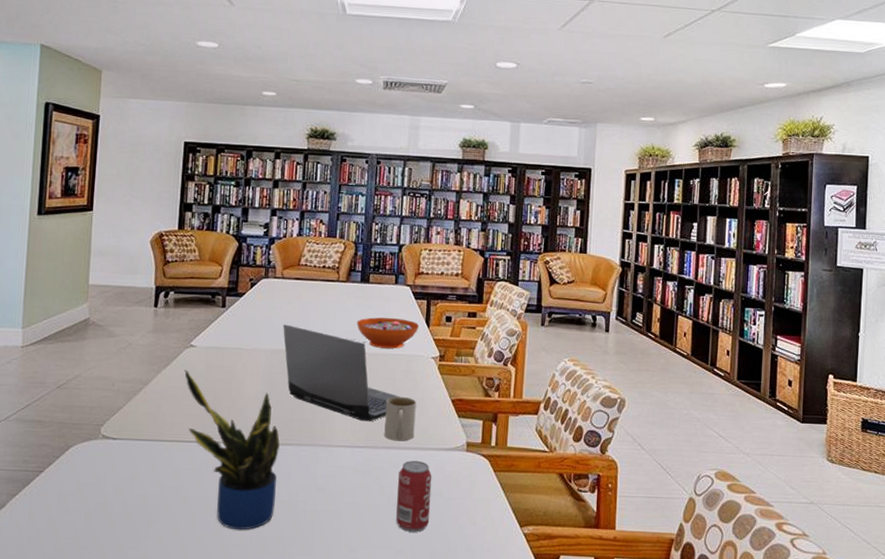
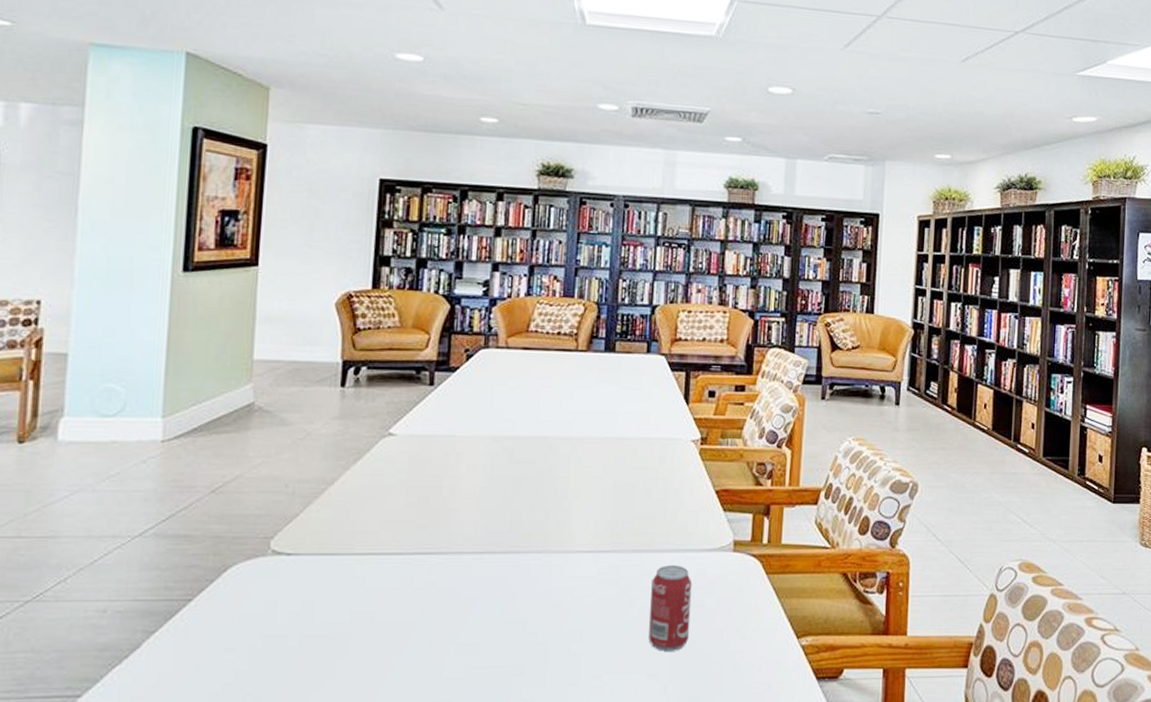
potted plant: present [184,369,280,530] -> none [381,464,504,661]
laptop computer: present [283,323,401,422] -> none [507,403,654,521]
decorative bowl: present [357,317,420,349] -> none [600,394,677,431]
mug: present [384,396,416,442] -> none [634,488,673,543]

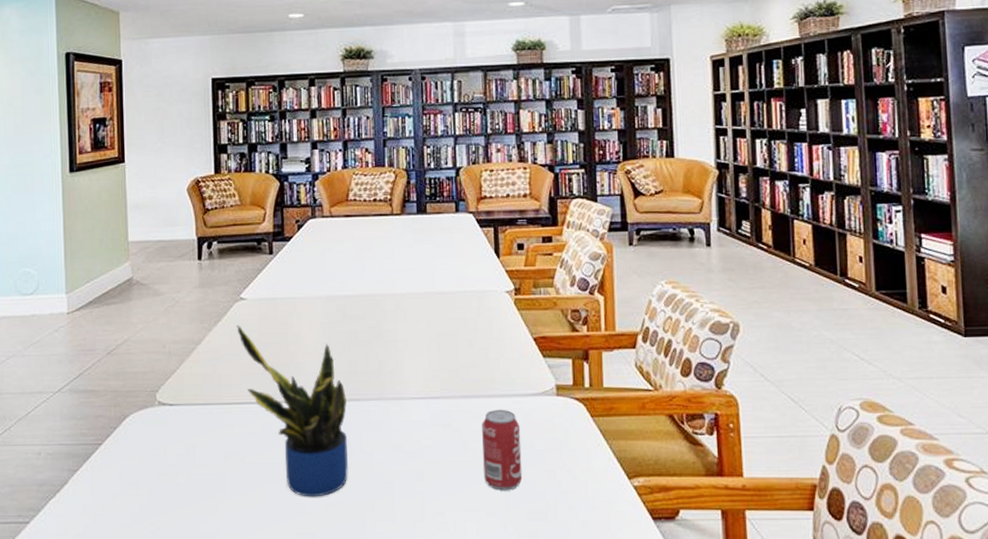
potted plant: none [381,464,504,661] -> present [237,325,348,497]

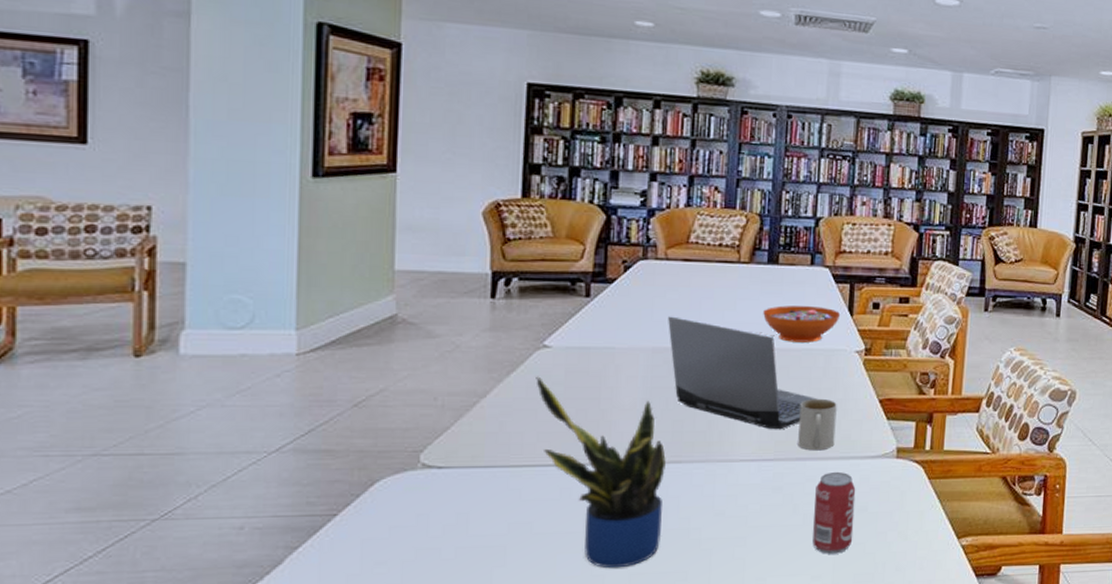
laptop computer: none [337,266,475,369] -> present [668,315,818,430]
decorative bowl: none [418,251,488,286] -> present [763,305,841,343]
mug: none [459,338,495,389] -> present [798,398,837,451]

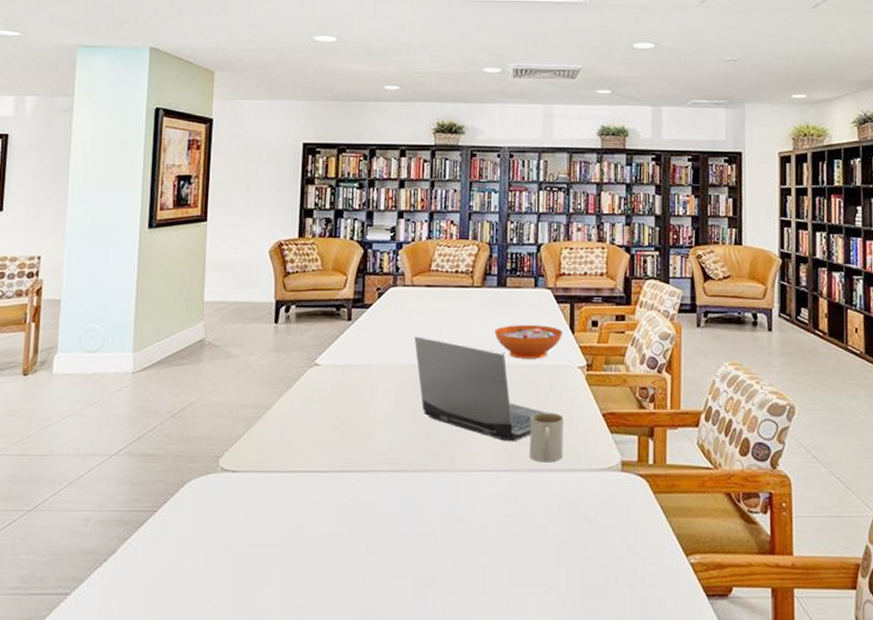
potted plant: present [536,376,666,569] -> none [309,391,415,570]
beverage can: present [812,471,856,554] -> none [547,483,585,566]

